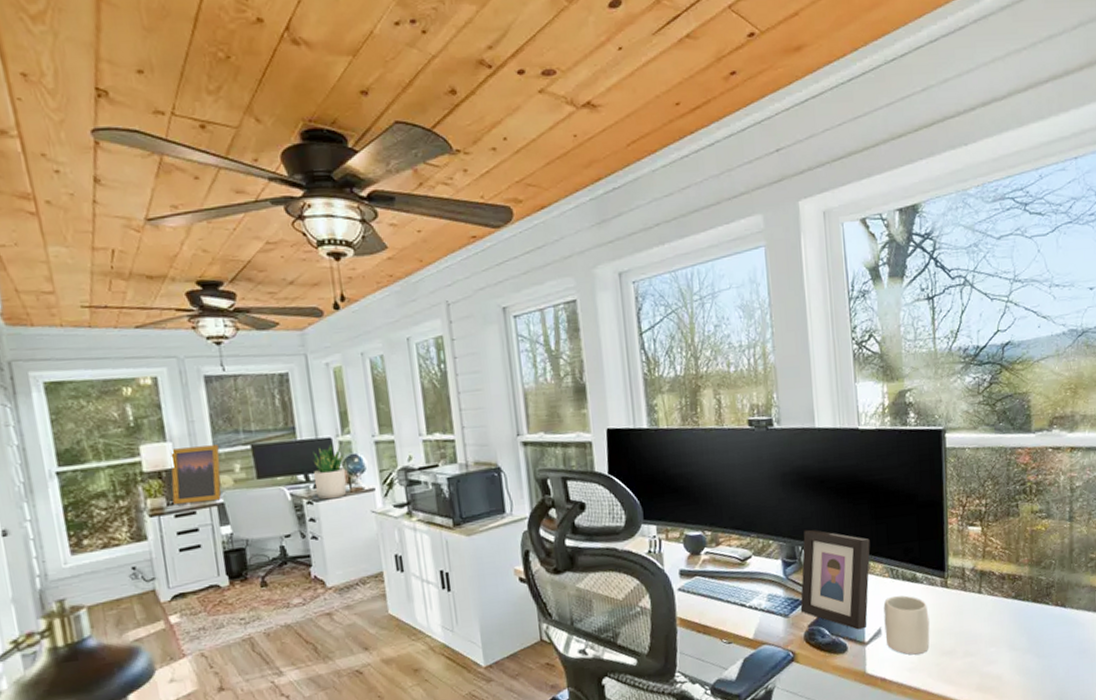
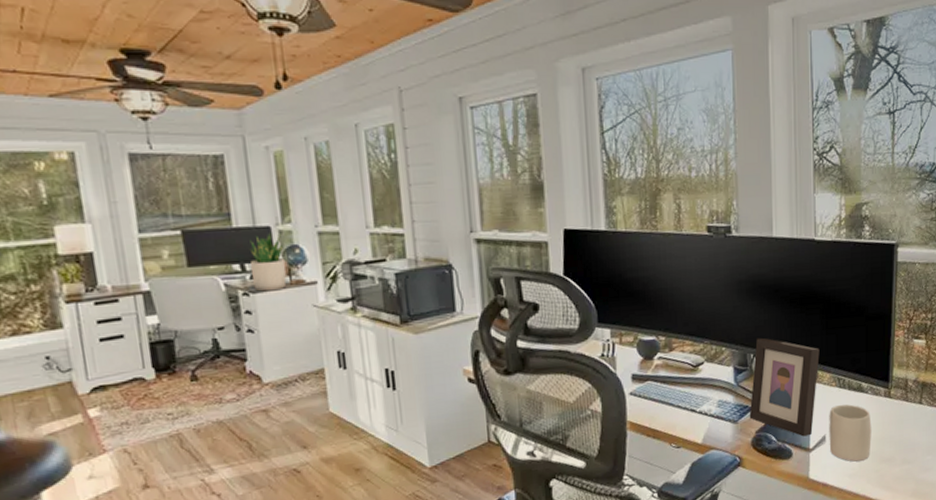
picture frame: present [170,445,222,506] -> none [89,229,148,292]

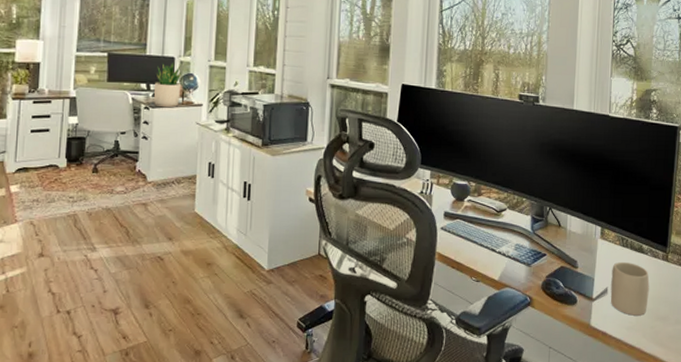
picture frame: present [749,337,820,437] -> none [541,193,607,286]

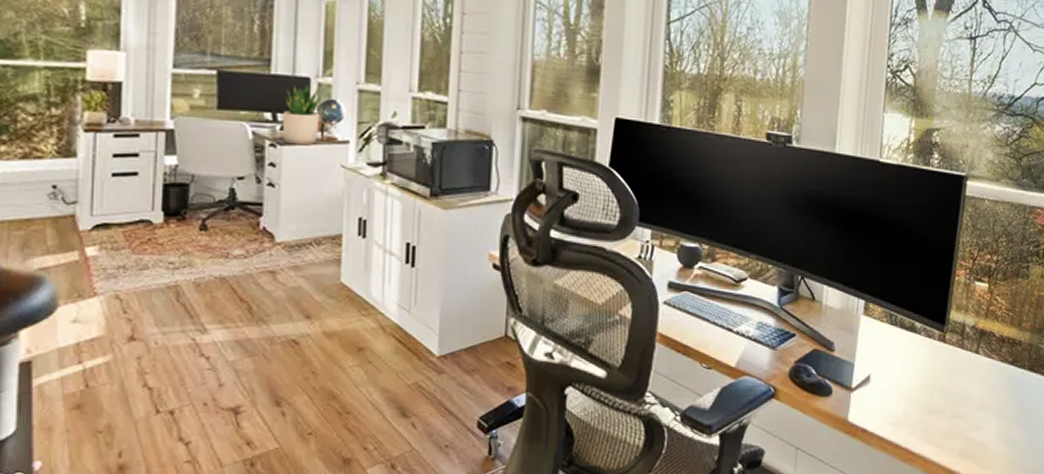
mug: present [610,261,650,316] -> none [873,343,922,409]

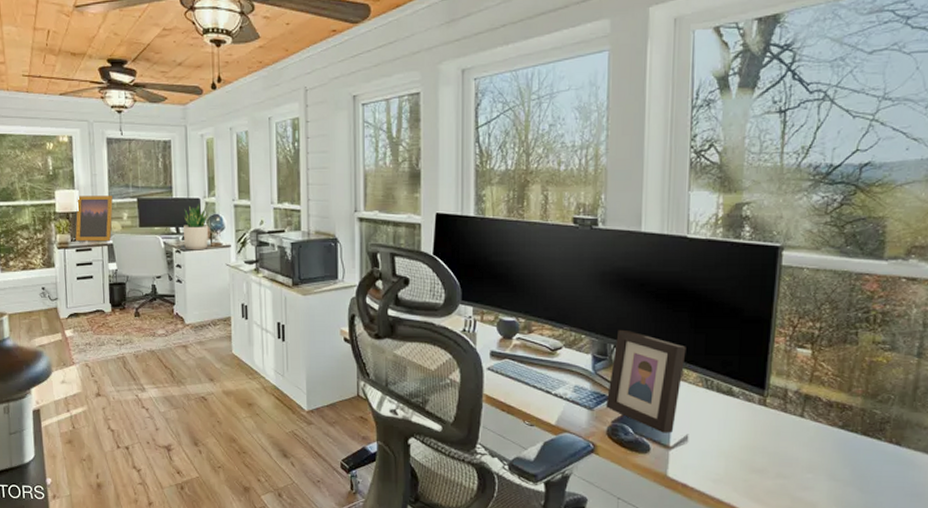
picture frame: none [115,60,179,127] -> present [75,196,113,242]
picture frame: none [789,259,873,374] -> present [605,329,686,433]

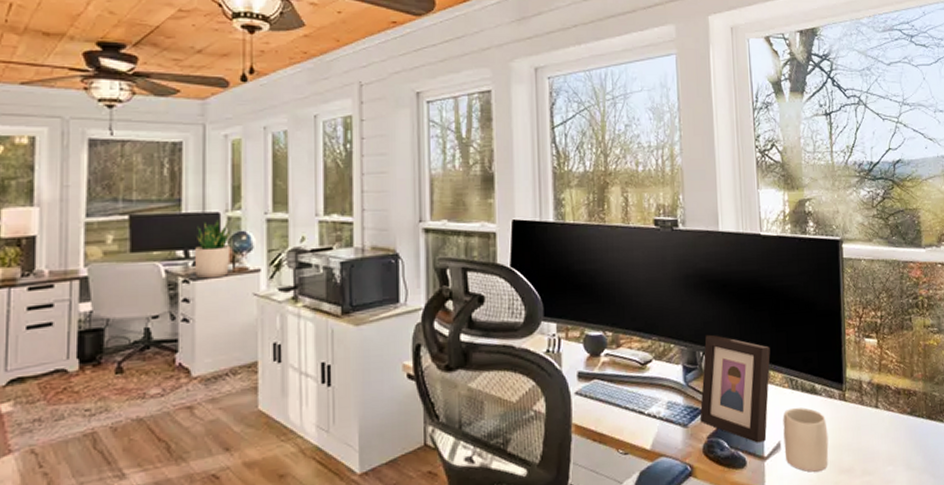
picture frame: present [75,196,113,242] -> none [29,213,92,277]
mug: none [691,406,742,467] -> present [783,407,829,472]

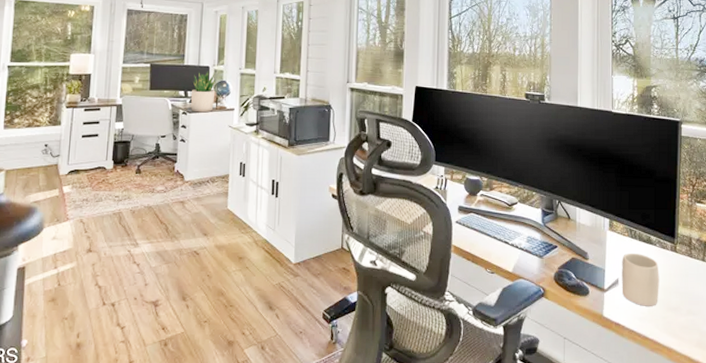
picture frame: present [700,334,771,443] -> none [553,187,614,278]

